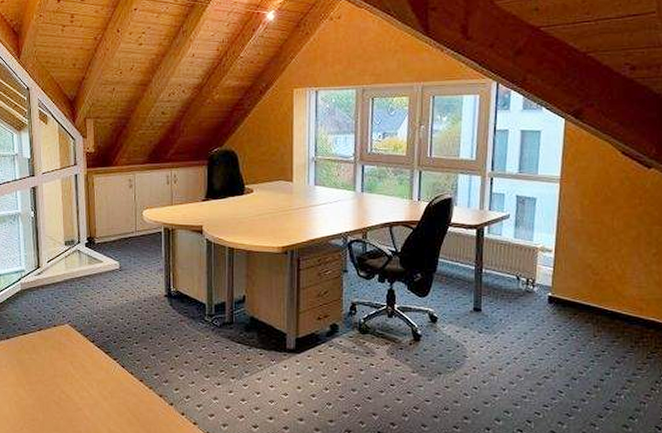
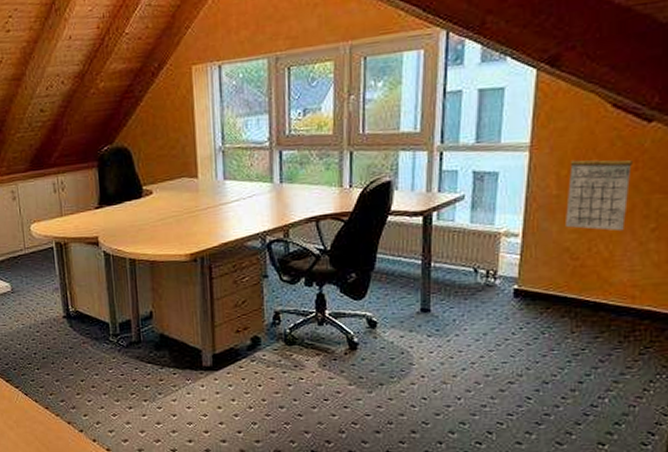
calendar: none [588,193,638,254] -> present [566,159,632,232]

